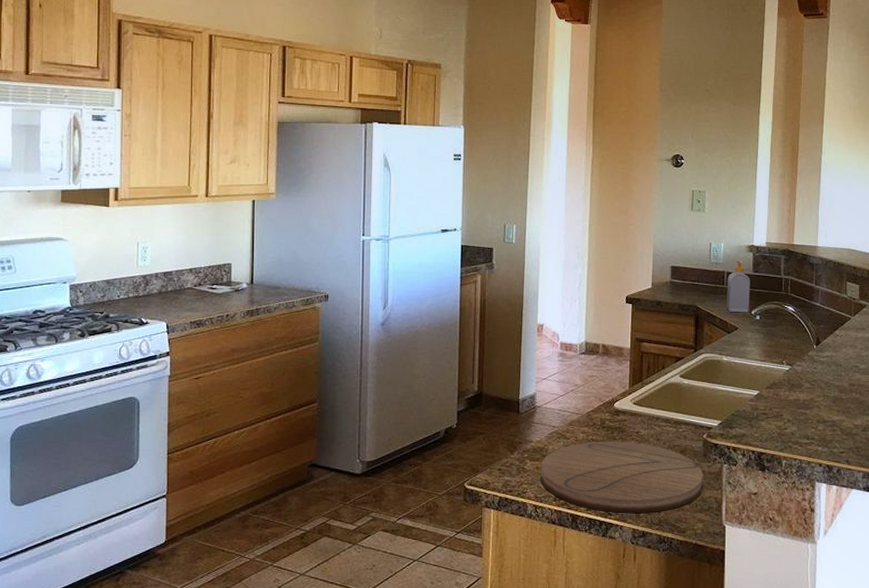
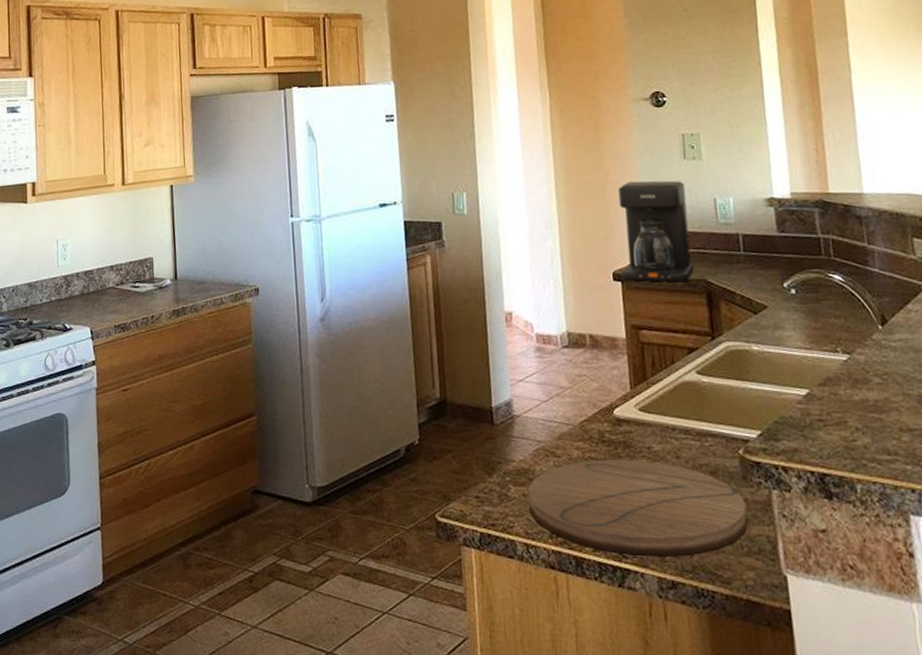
coffee maker: none [632,225,690,307] -> present [617,180,694,283]
soap bottle: present [726,261,750,313] -> none [744,218,780,287]

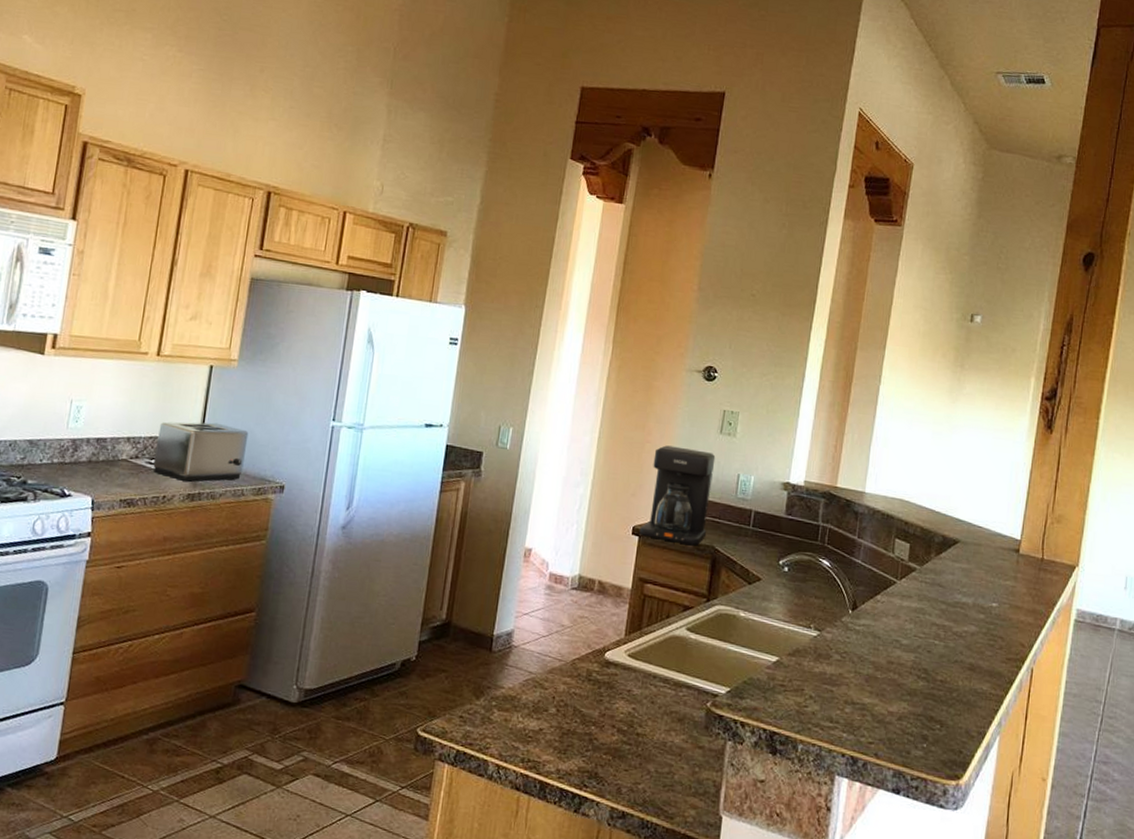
toaster: none [136,238,218,299] -> present [153,421,249,482]
cutting board: present [528,459,748,557] -> none [507,695,703,791]

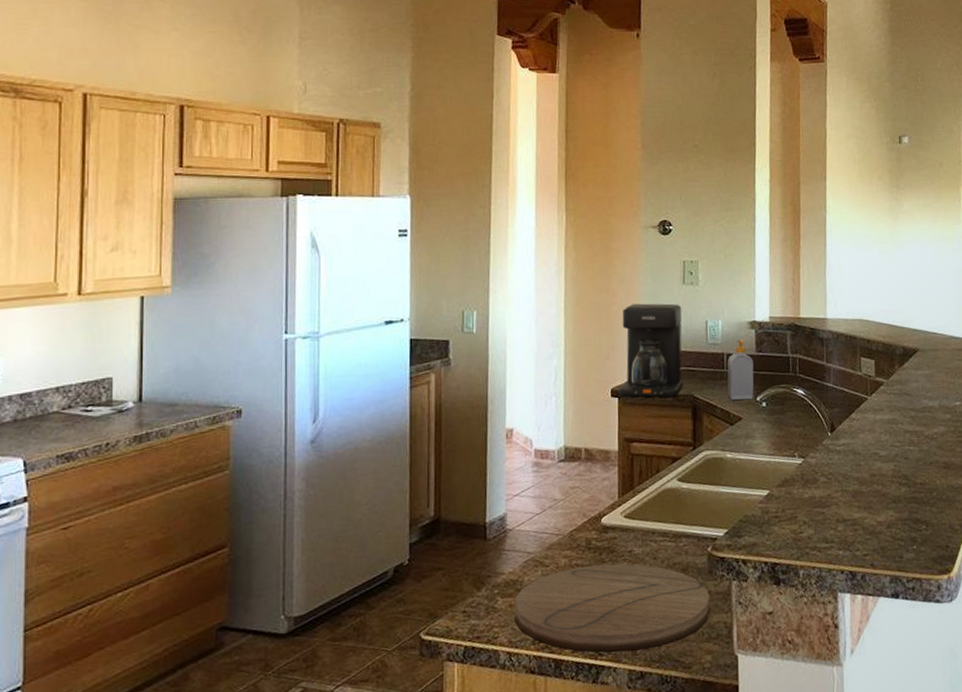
toaster: present [153,421,249,482] -> none [90,355,194,424]
cutting board: none [507,695,703,791] -> present [514,563,711,653]
soap bottle: none [749,499,782,562] -> present [727,339,754,401]

